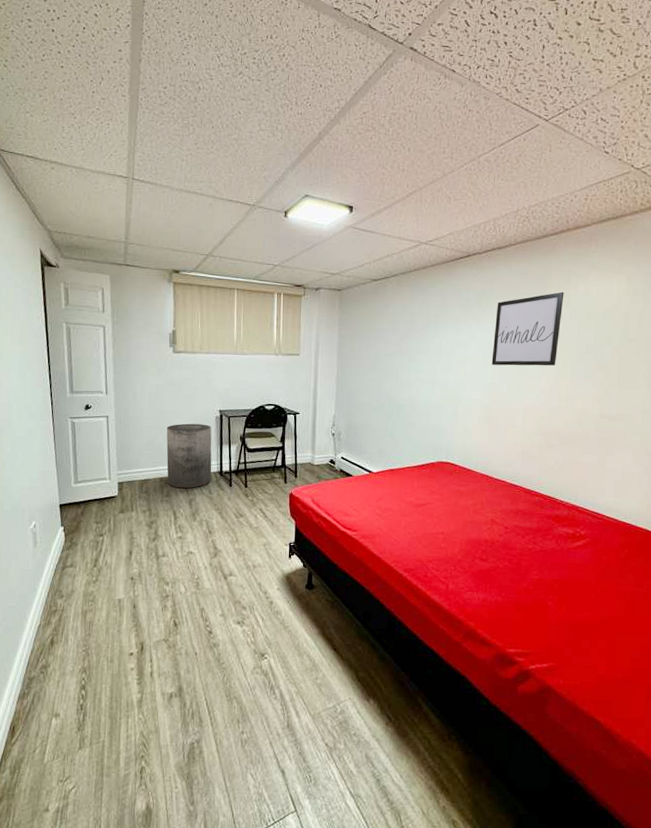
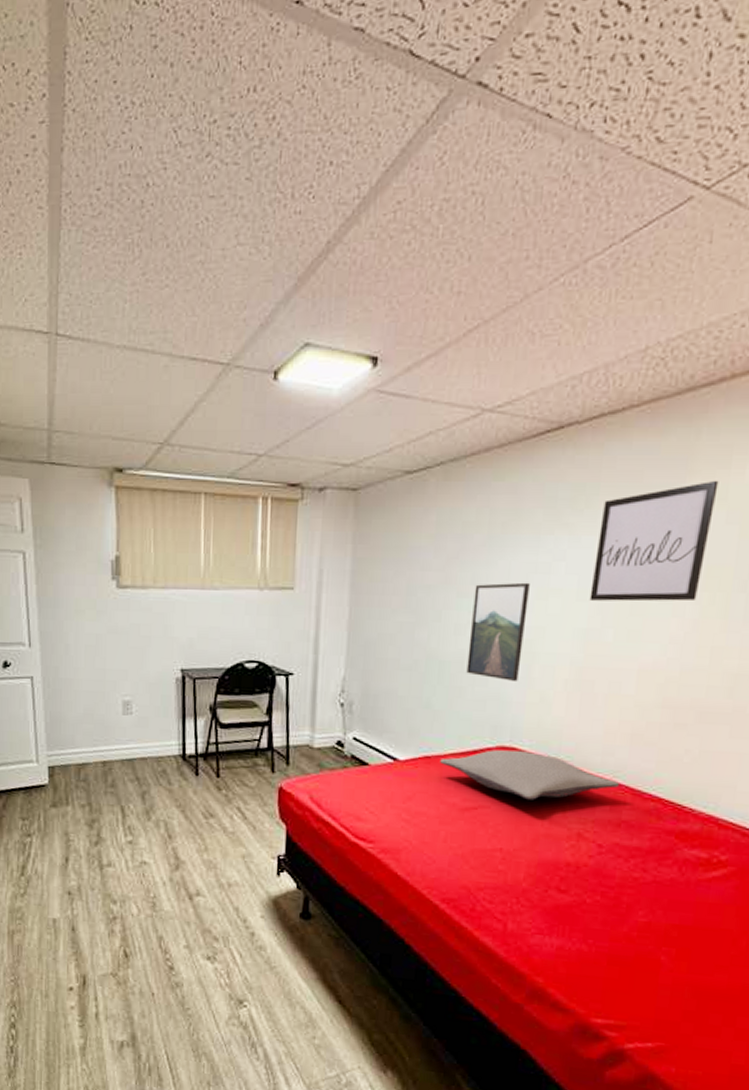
trash can: present [166,423,212,488] -> none [109,687,172,776]
pillow: none [400,463,517,498] -> present [440,749,620,800]
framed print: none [416,353,454,417] -> present [466,582,530,681]

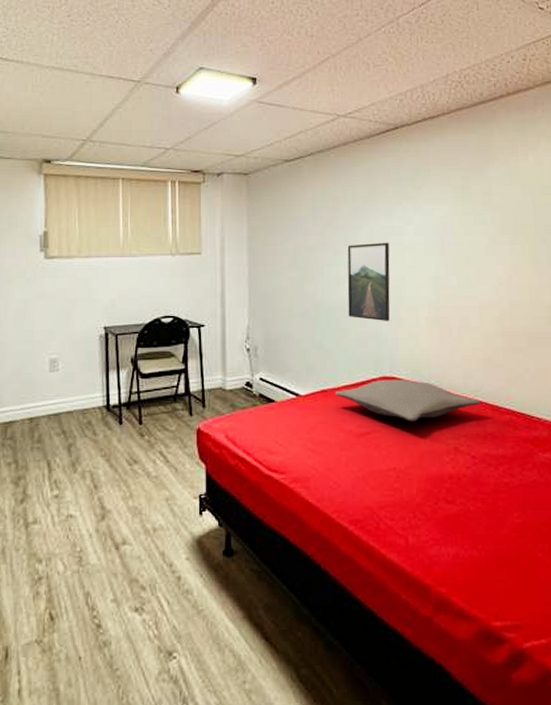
wall art: present [589,480,719,602] -> none [434,164,513,254]

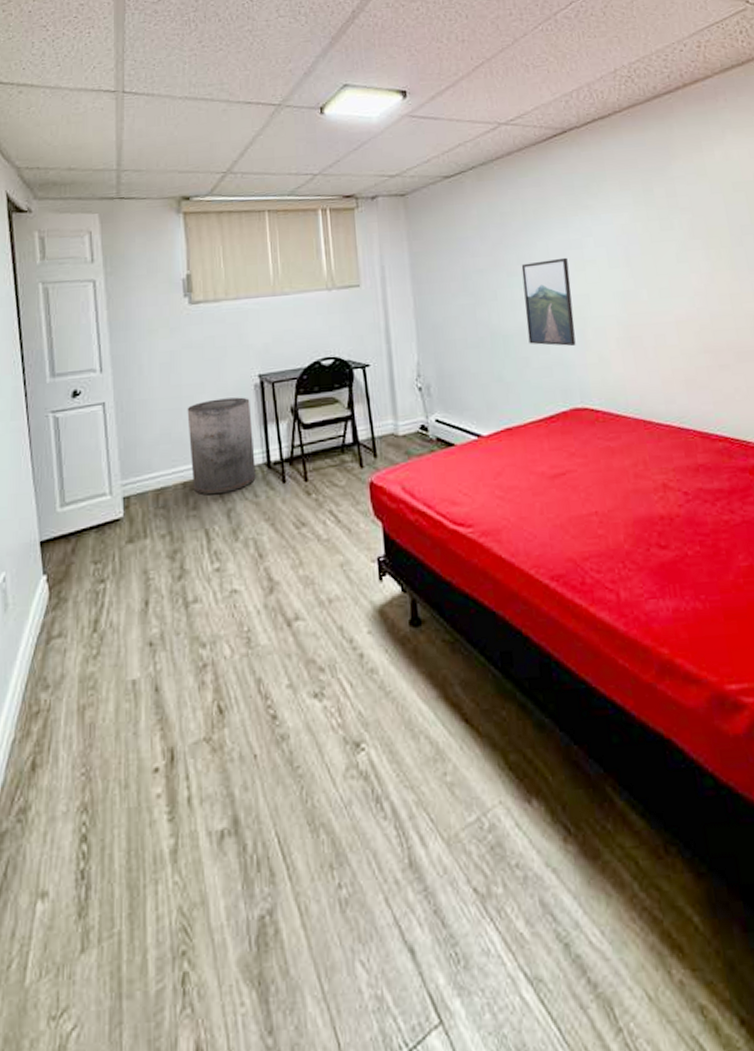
trash can: none [37,346,96,429] -> present [187,397,256,494]
pillow: present [335,379,481,422] -> none [521,409,688,458]

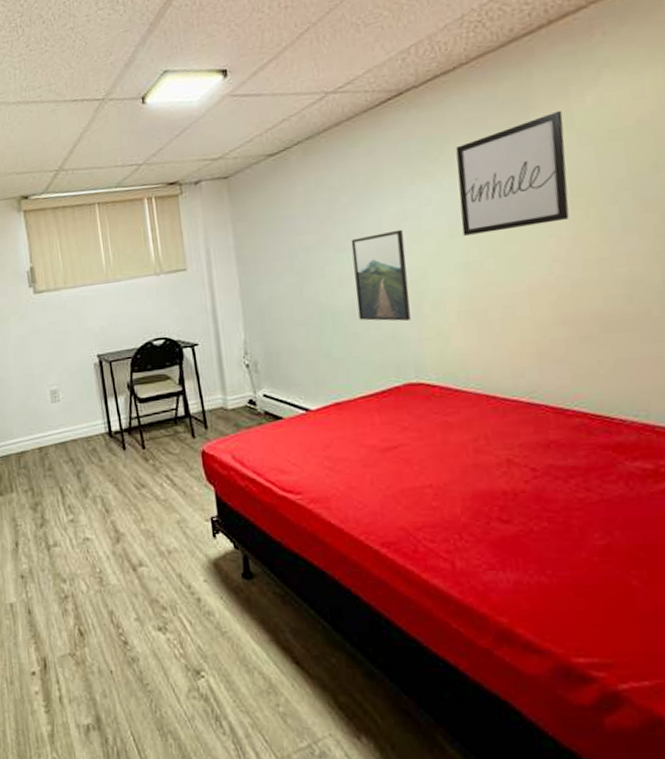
trash can: present [187,397,256,494] -> none [38,375,100,458]
wall art: none [612,161,706,267] -> present [455,110,569,236]

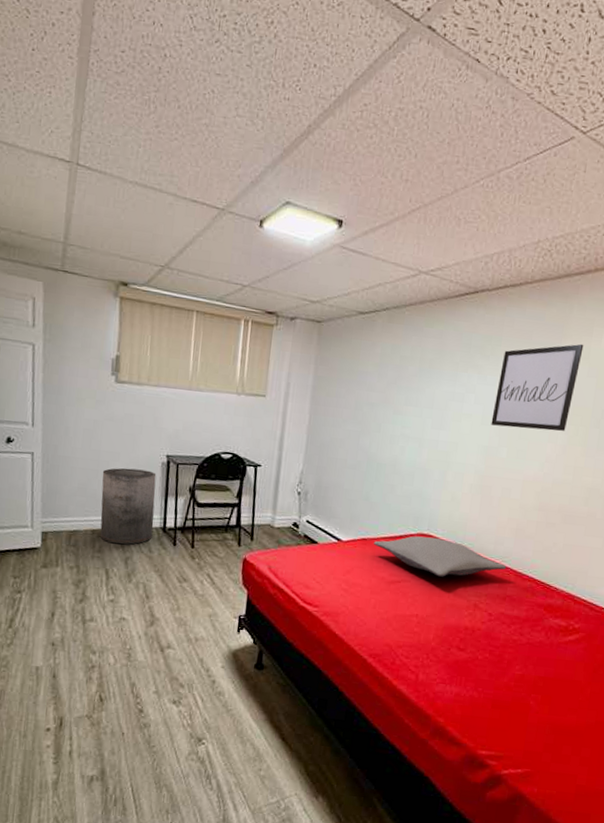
trash can: none [38,375,100,458] -> present [100,468,157,544]
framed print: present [351,229,411,321] -> none [397,405,448,483]
pillow: none [351,384,539,432] -> present [374,536,507,577]

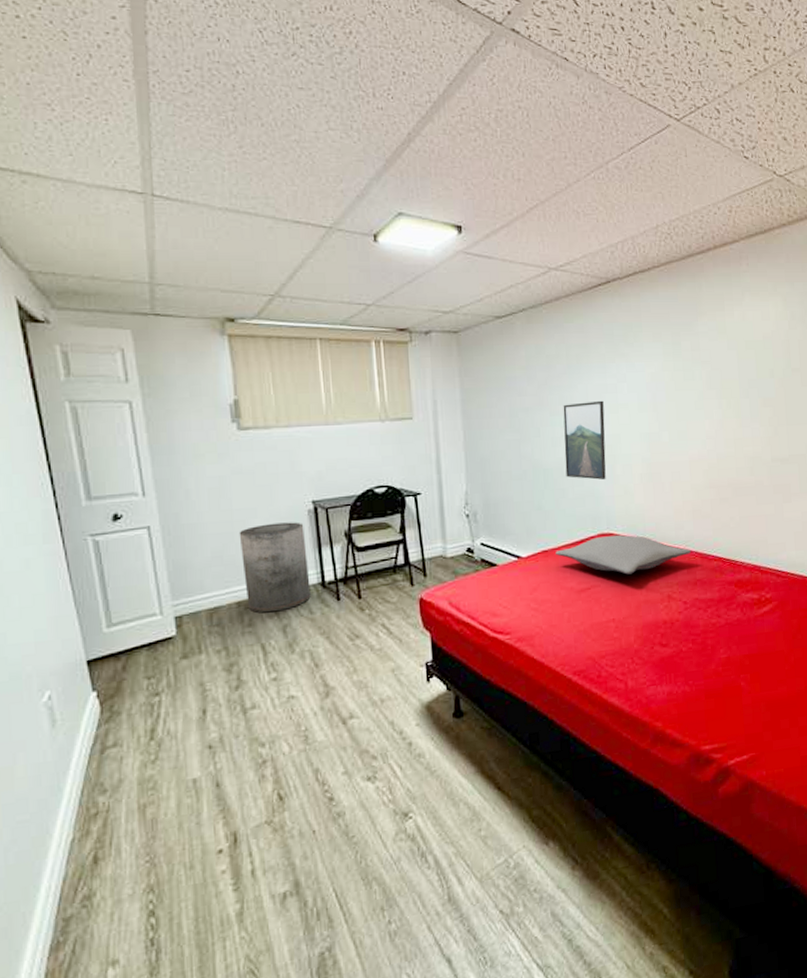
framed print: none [397,405,448,483] -> present [563,400,606,480]
wall art: present [491,343,584,432] -> none [646,319,719,411]

